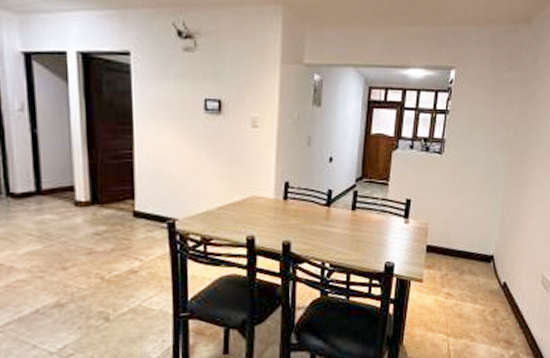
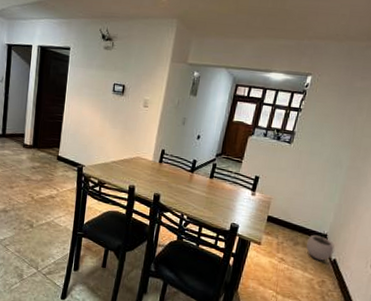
plant pot: none [474,253,502,287] -> present [306,232,334,261]

